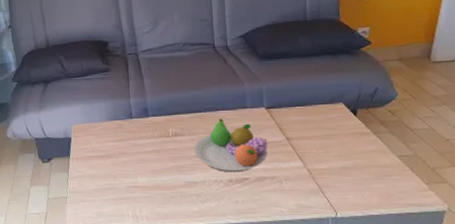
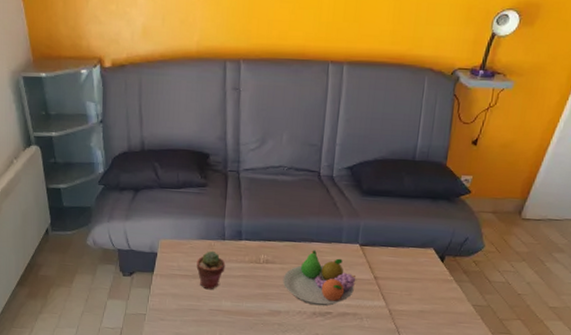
potted succulent: none [108,129,137,168] -> present [196,250,226,290]

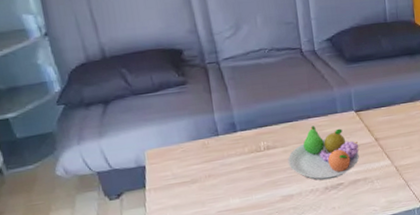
potted succulent: present [196,250,226,290] -> none [192,149,226,192]

